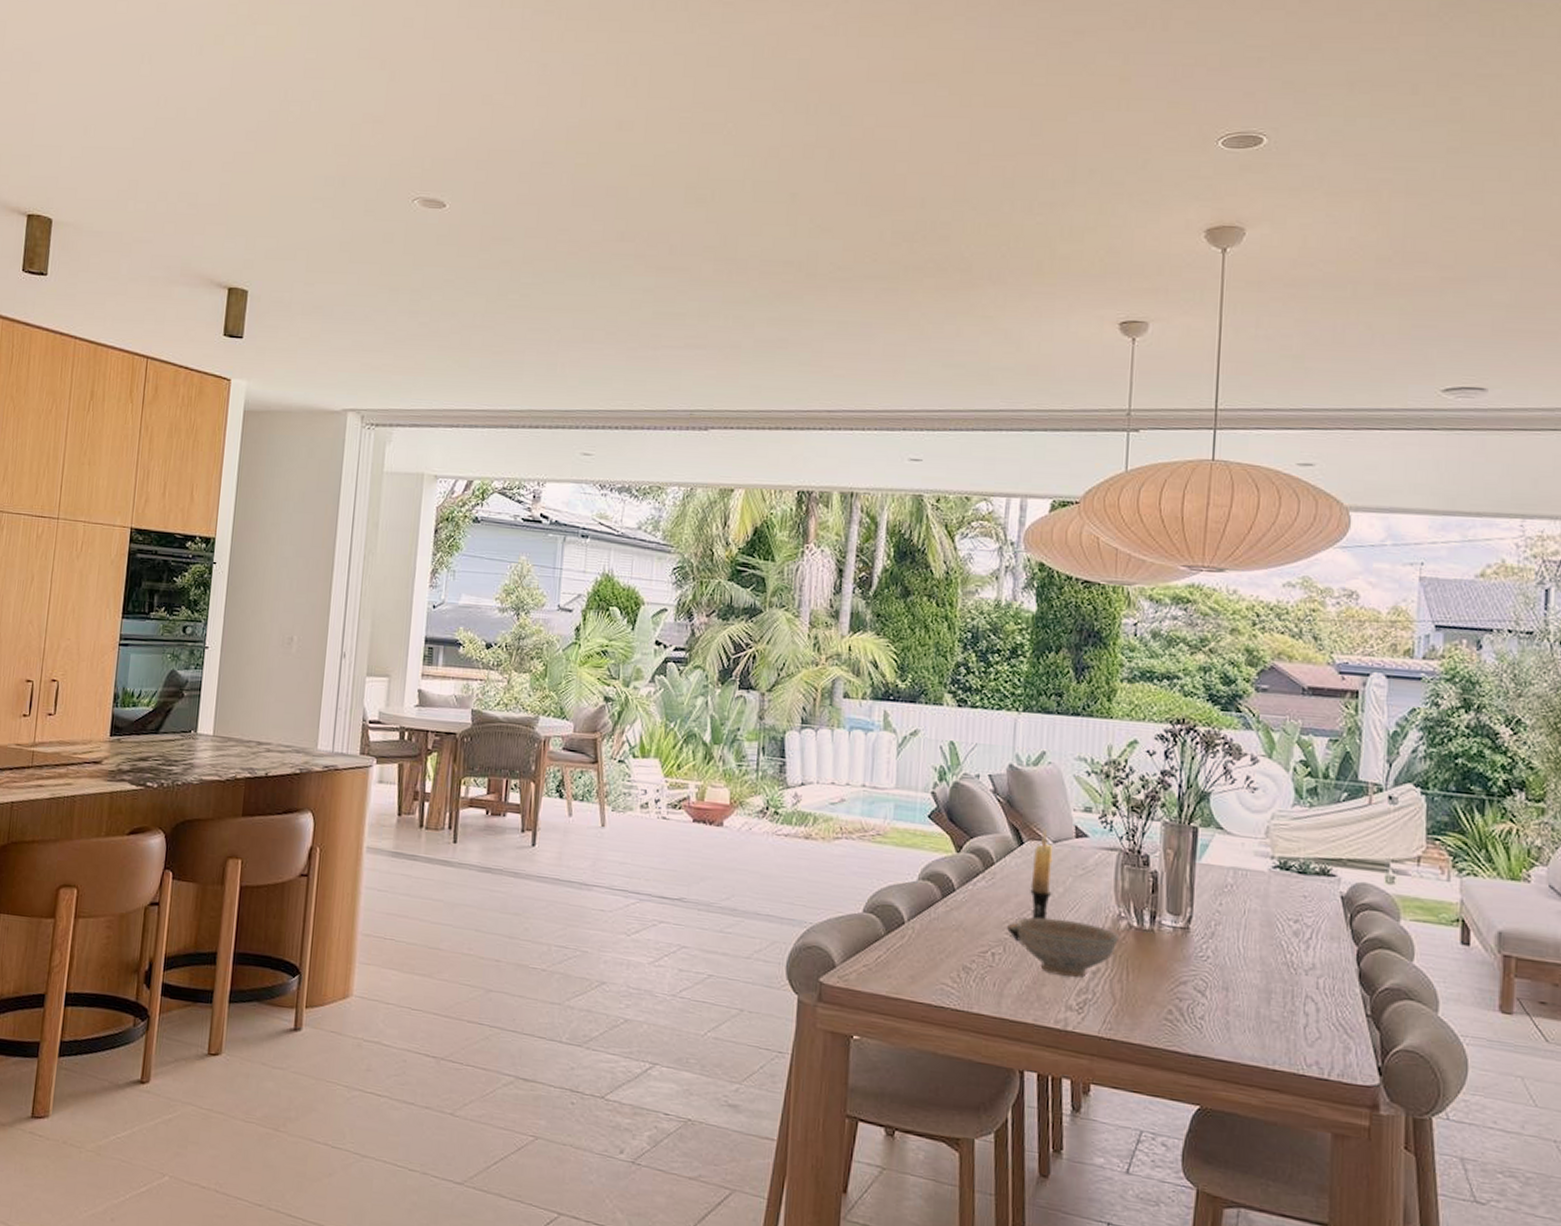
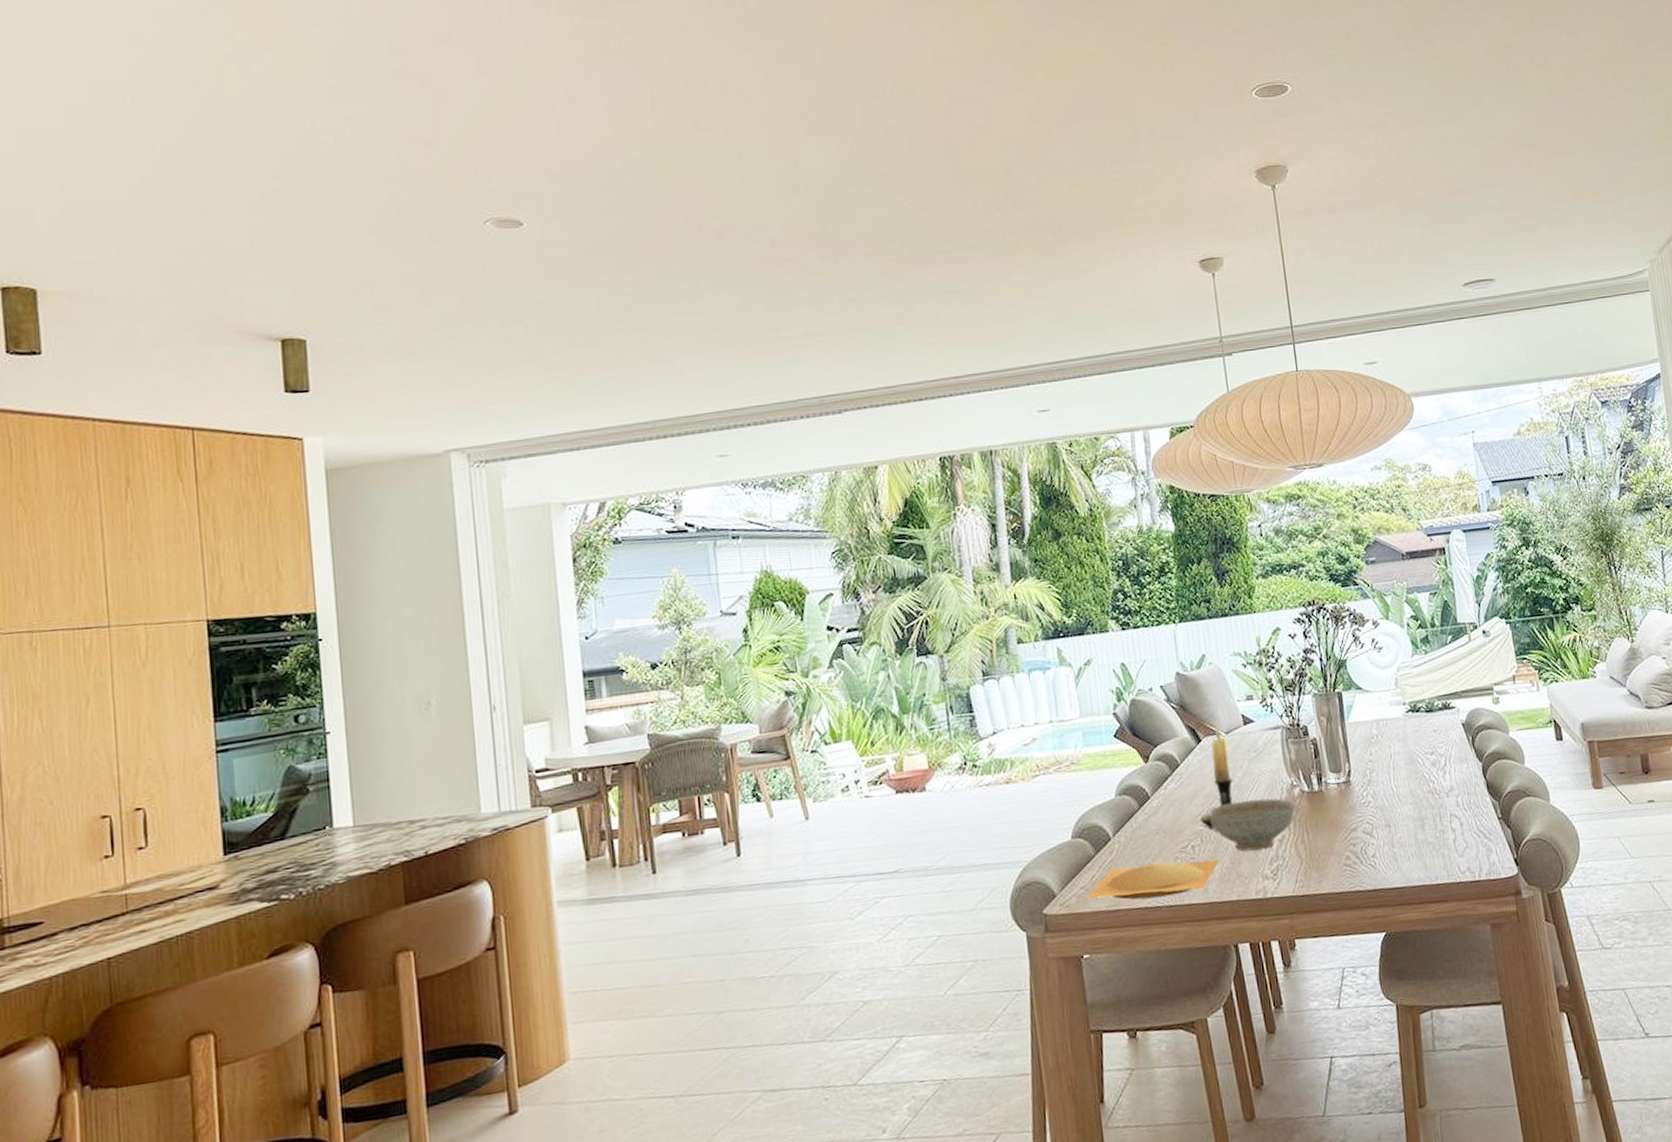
plate: none [867,954,1020,1002] -> present [1086,859,1219,900]

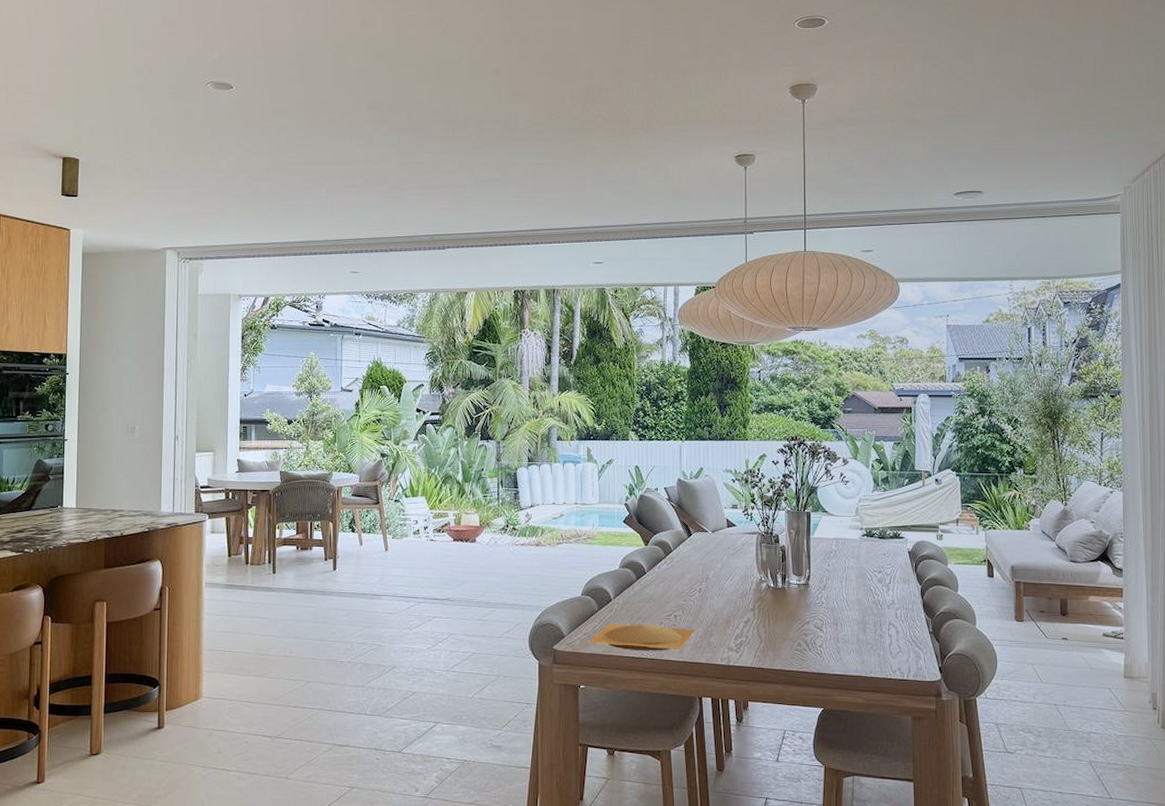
candle holder: present [1200,723,1233,829] -> none [684,523,714,605]
decorative bowl: present [1207,798,1295,851] -> none [690,586,761,626]

